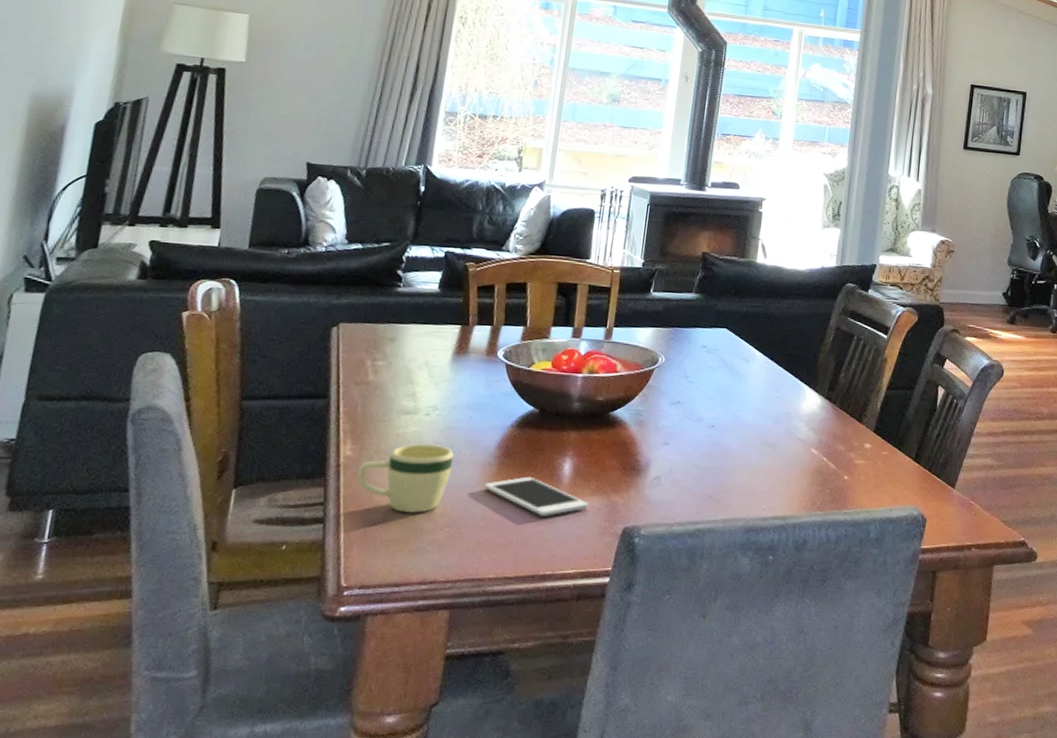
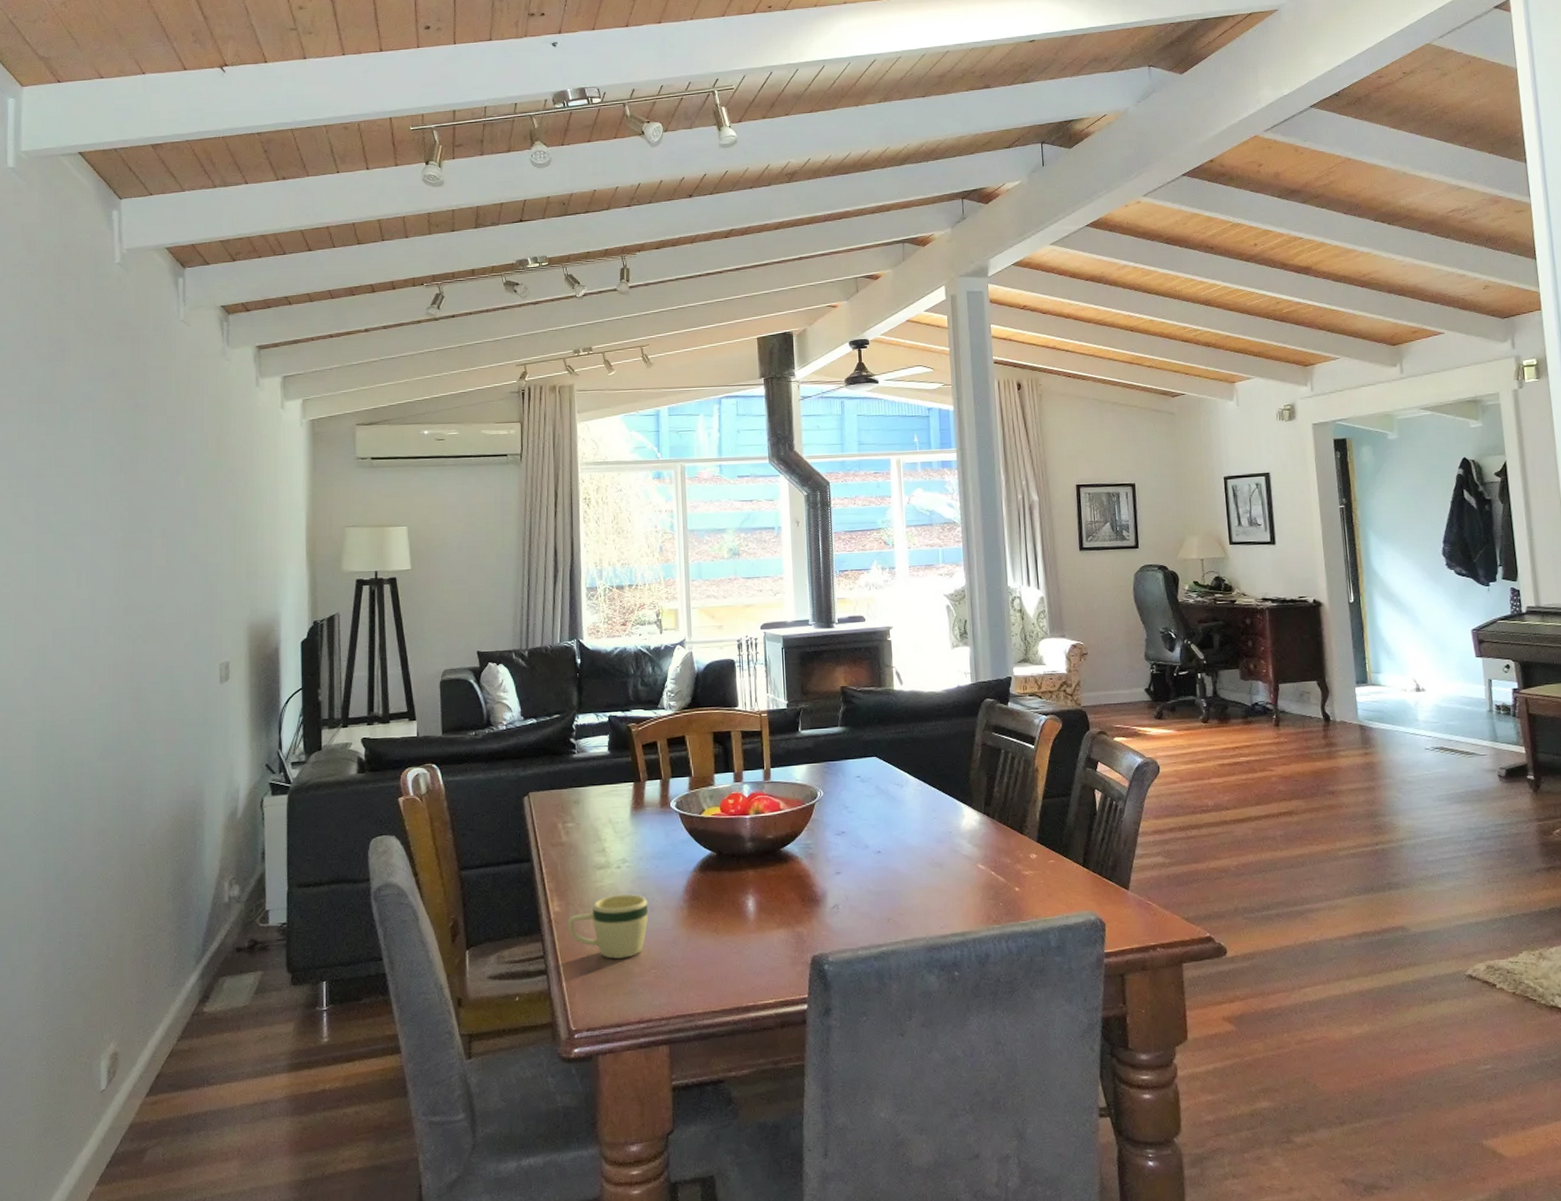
cell phone: present [484,476,589,516] -> none [680,916,777,952]

